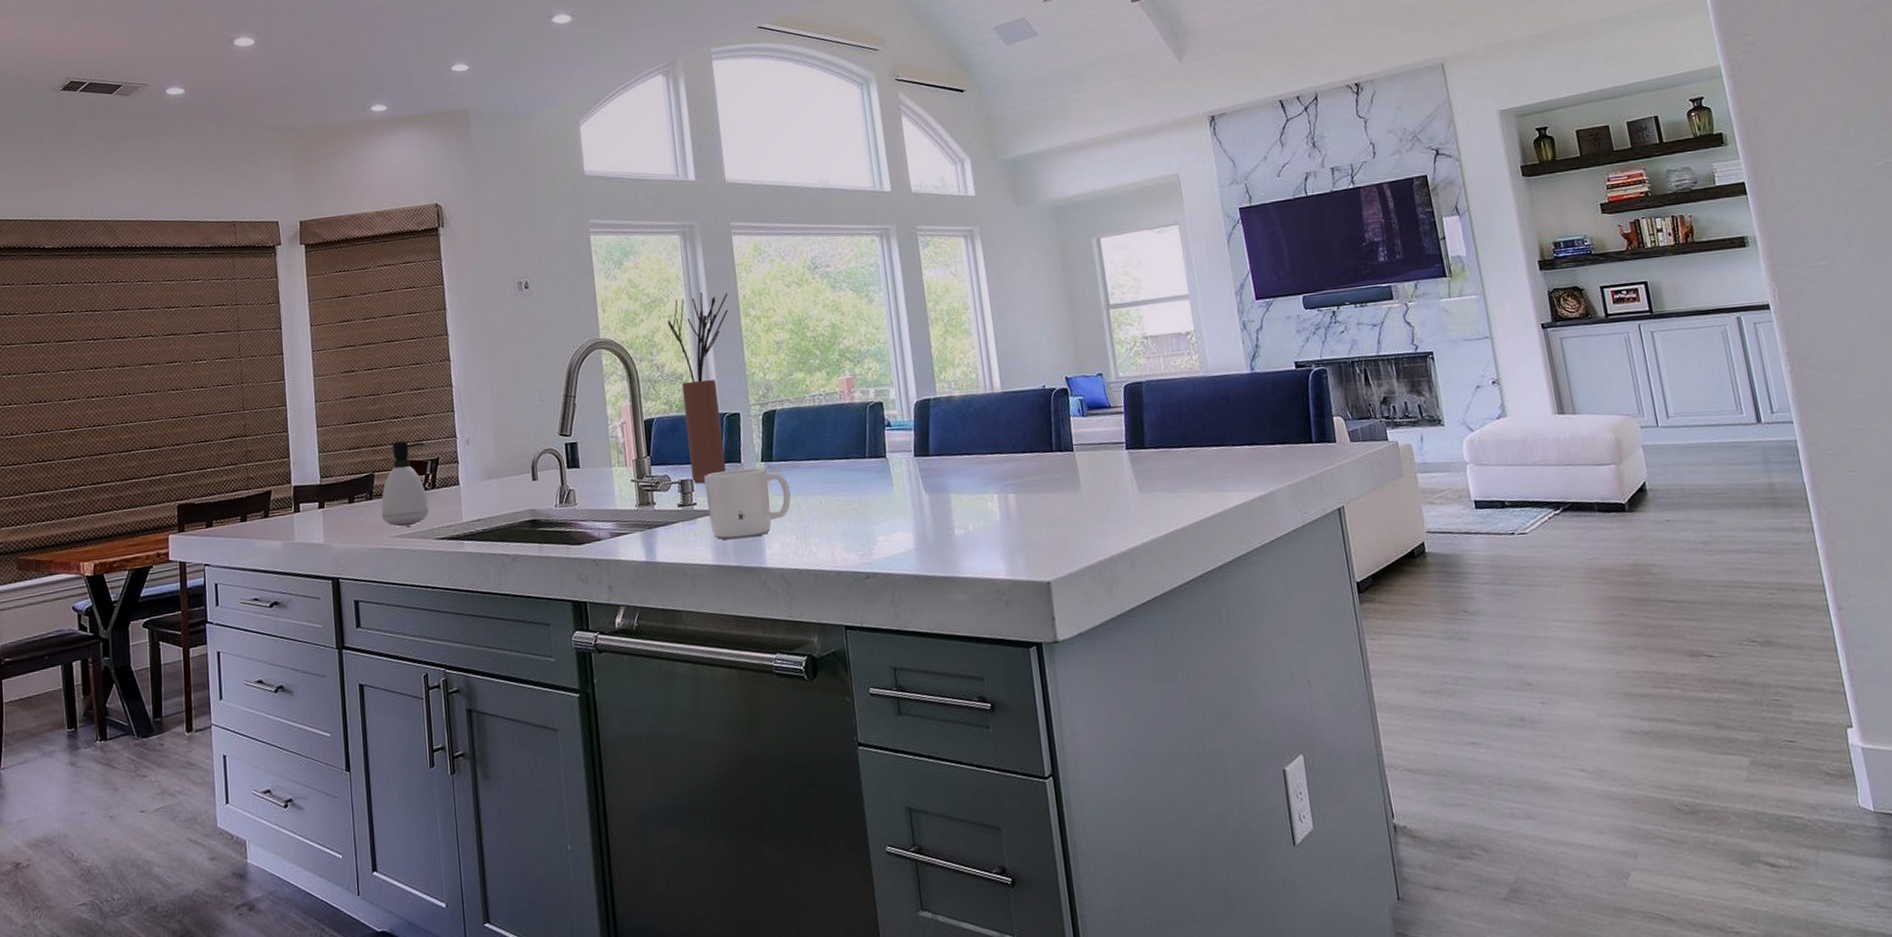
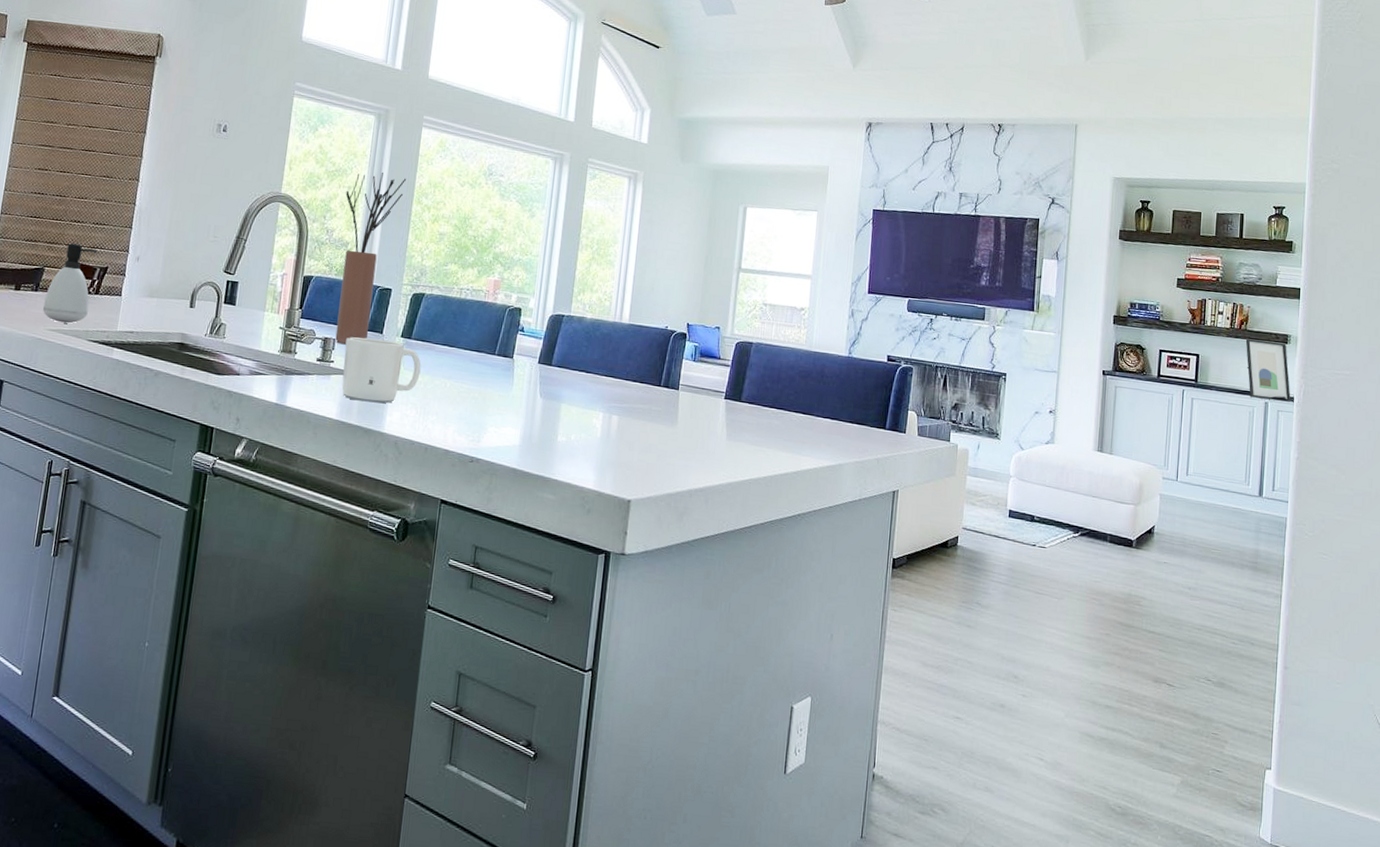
picture frame: none [1696,247,1767,315] -> present [1245,339,1291,402]

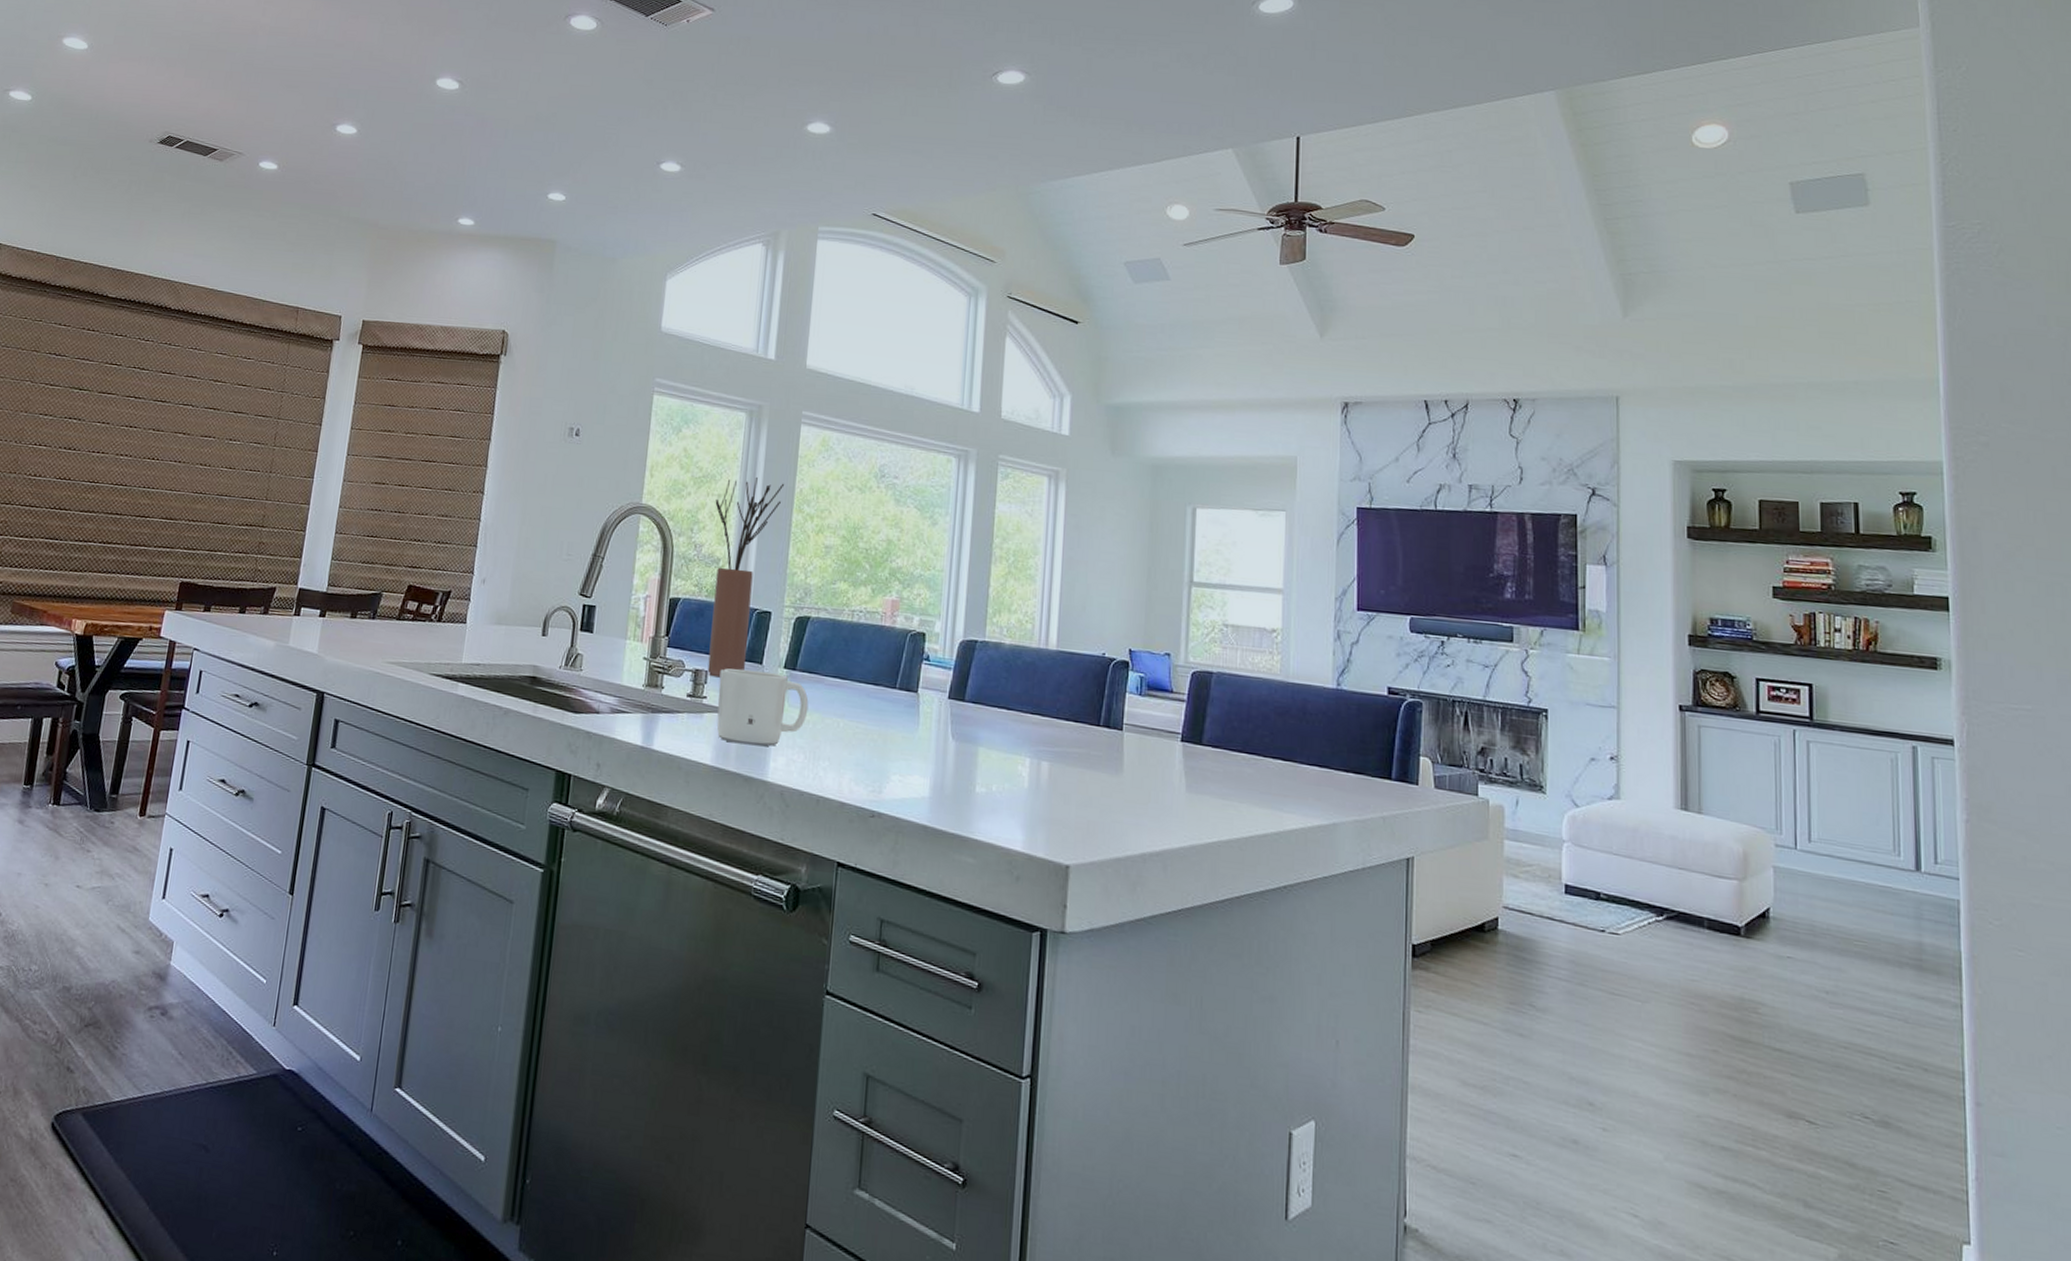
soap dispenser: present [42,243,98,324] -> none [380,565,440,655]
picture frame: present [1245,339,1291,402] -> none [1876,663,1949,746]

